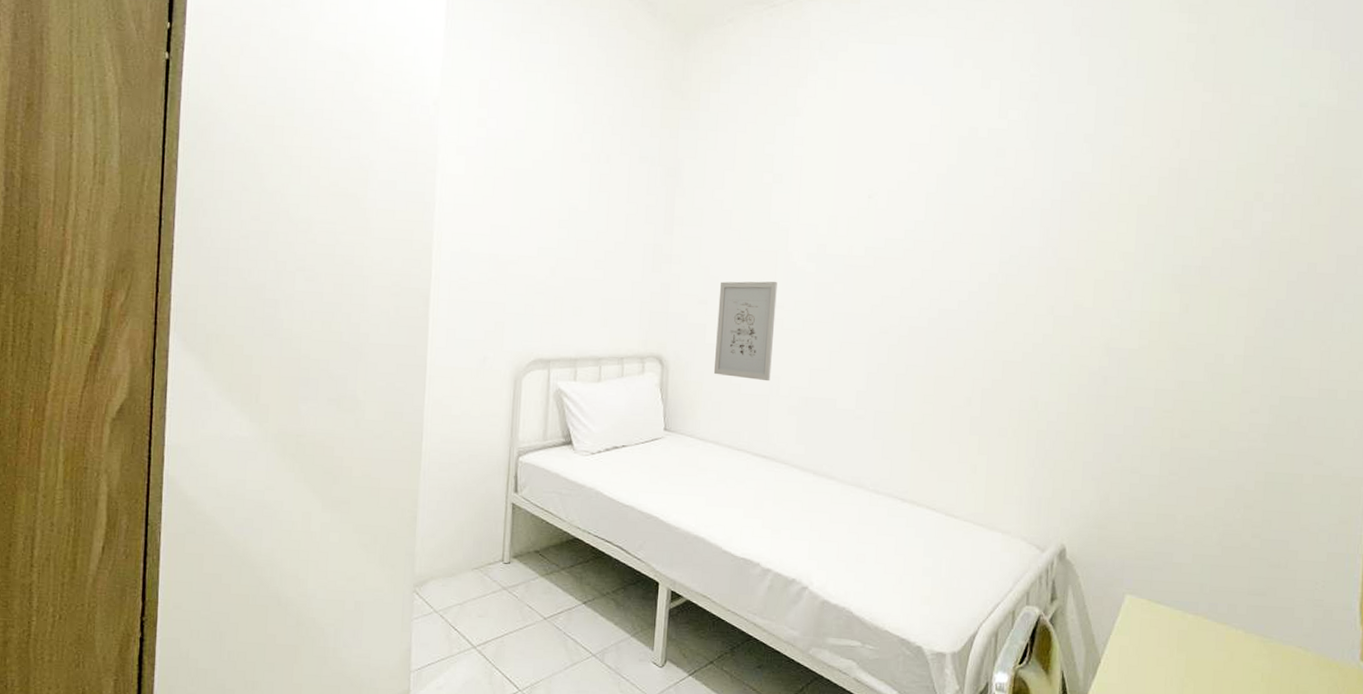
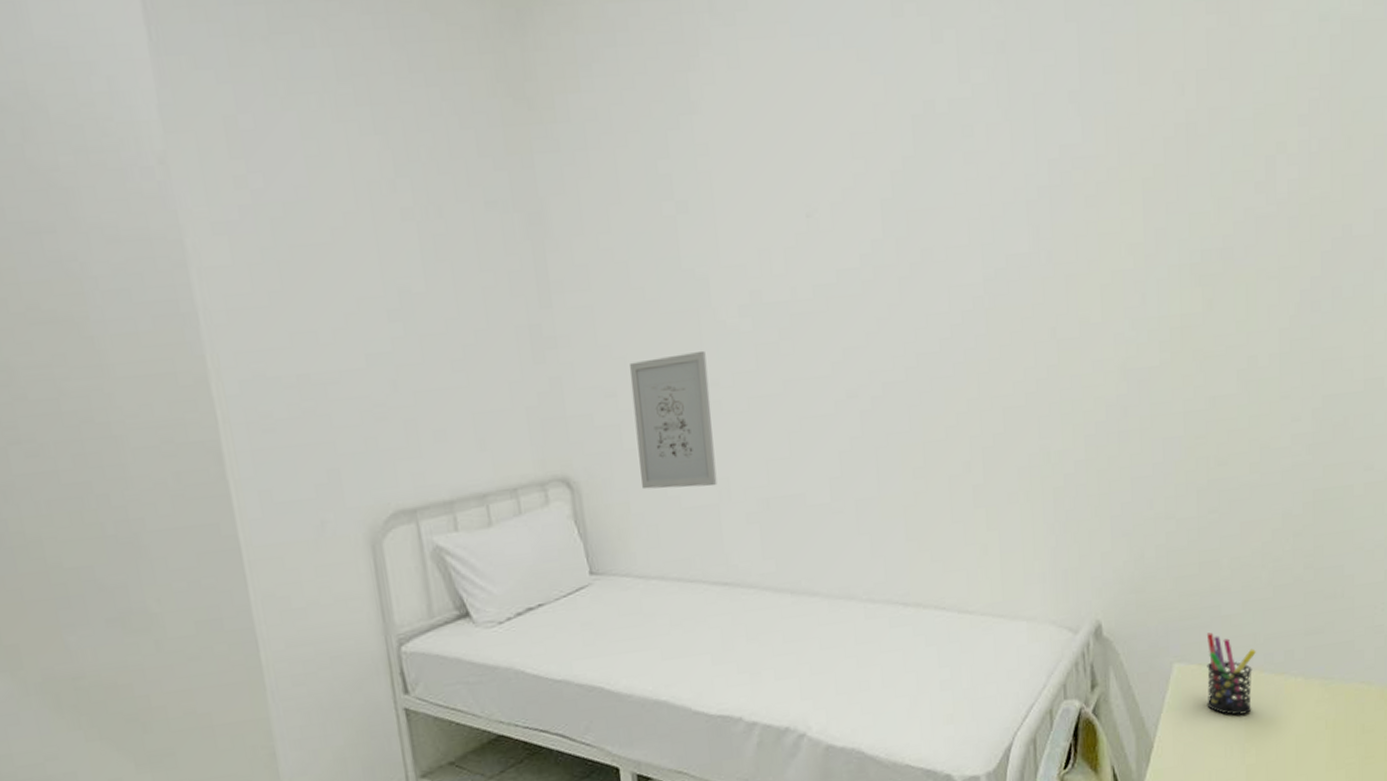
pen holder: none [1152,575,1202,652] -> present [1207,632,1256,715]

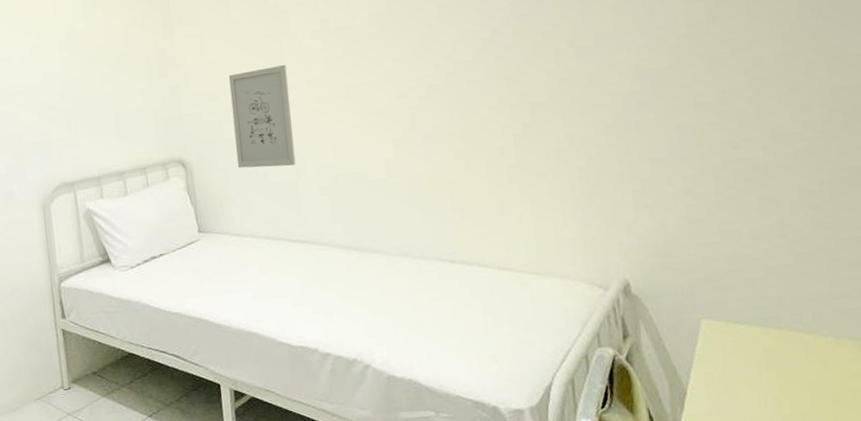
pen holder: present [1207,632,1256,715] -> none [732,293,783,369]

